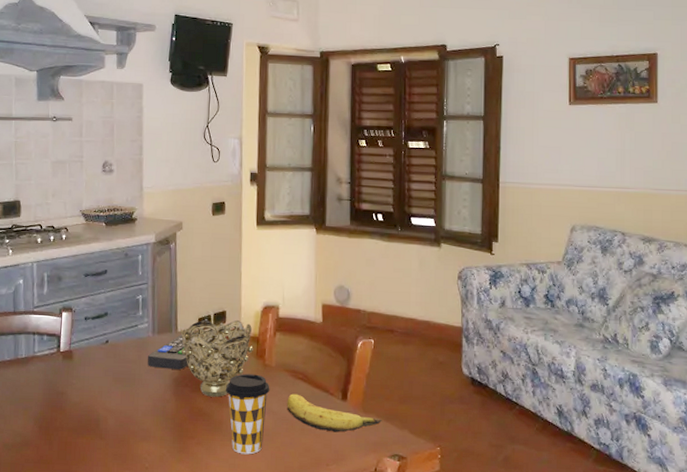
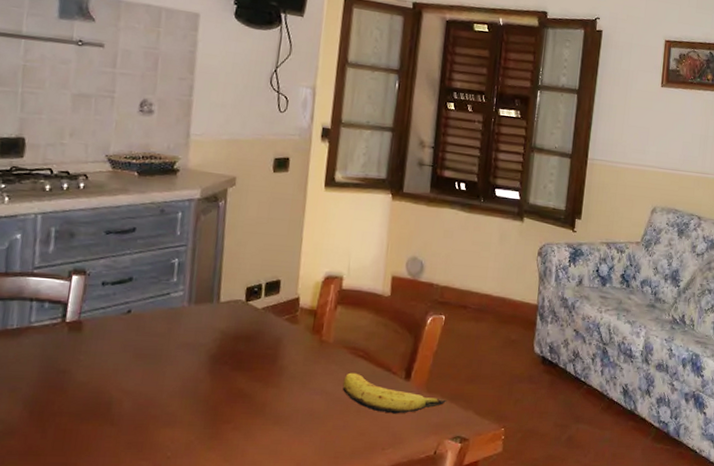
remote control: present [147,334,212,370] -> none [179,305,262,345]
decorative bowl: present [180,320,253,397] -> none [221,290,310,376]
coffee cup: present [225,373,270,455] -> none [272,350,326,440]

